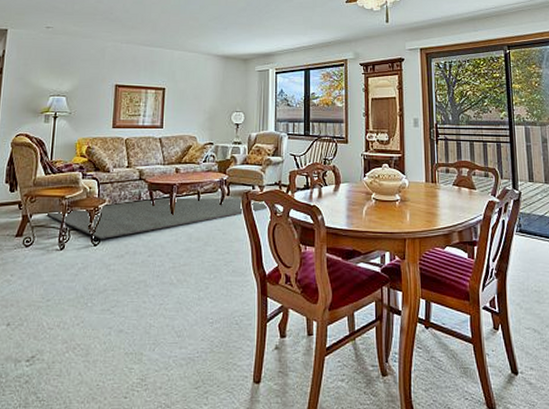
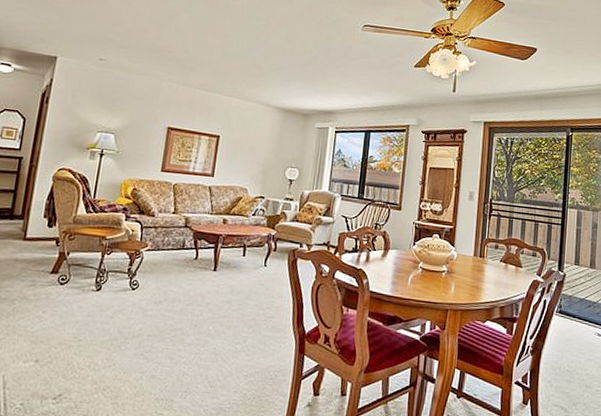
rug: present [46,198,269,240] -> none [85,247,316,285]

